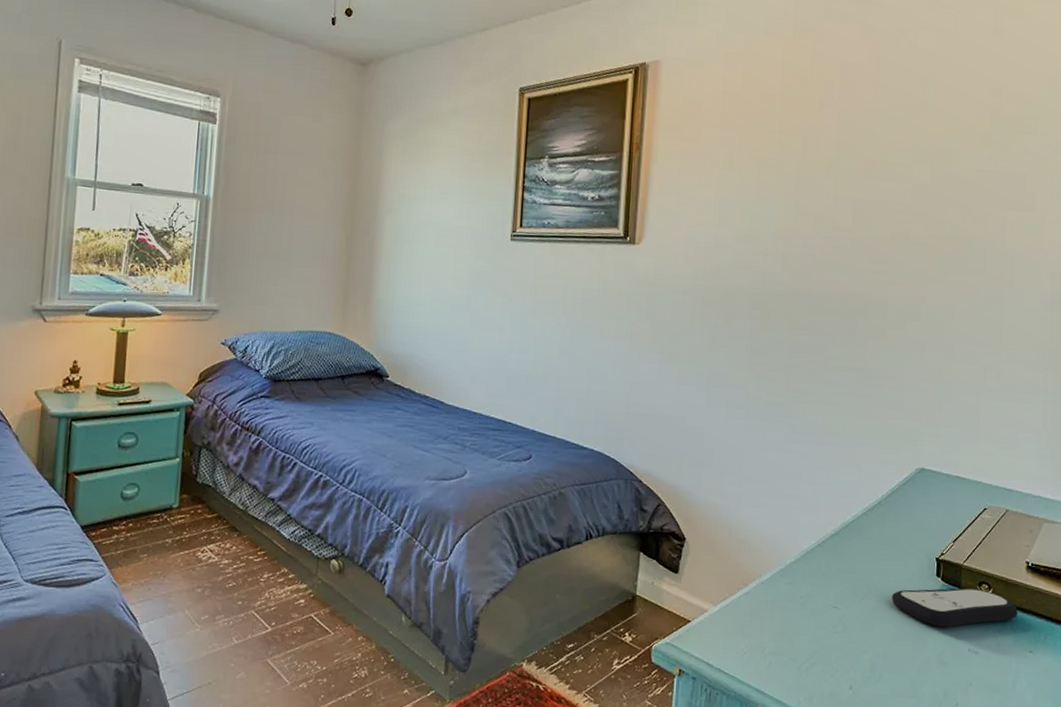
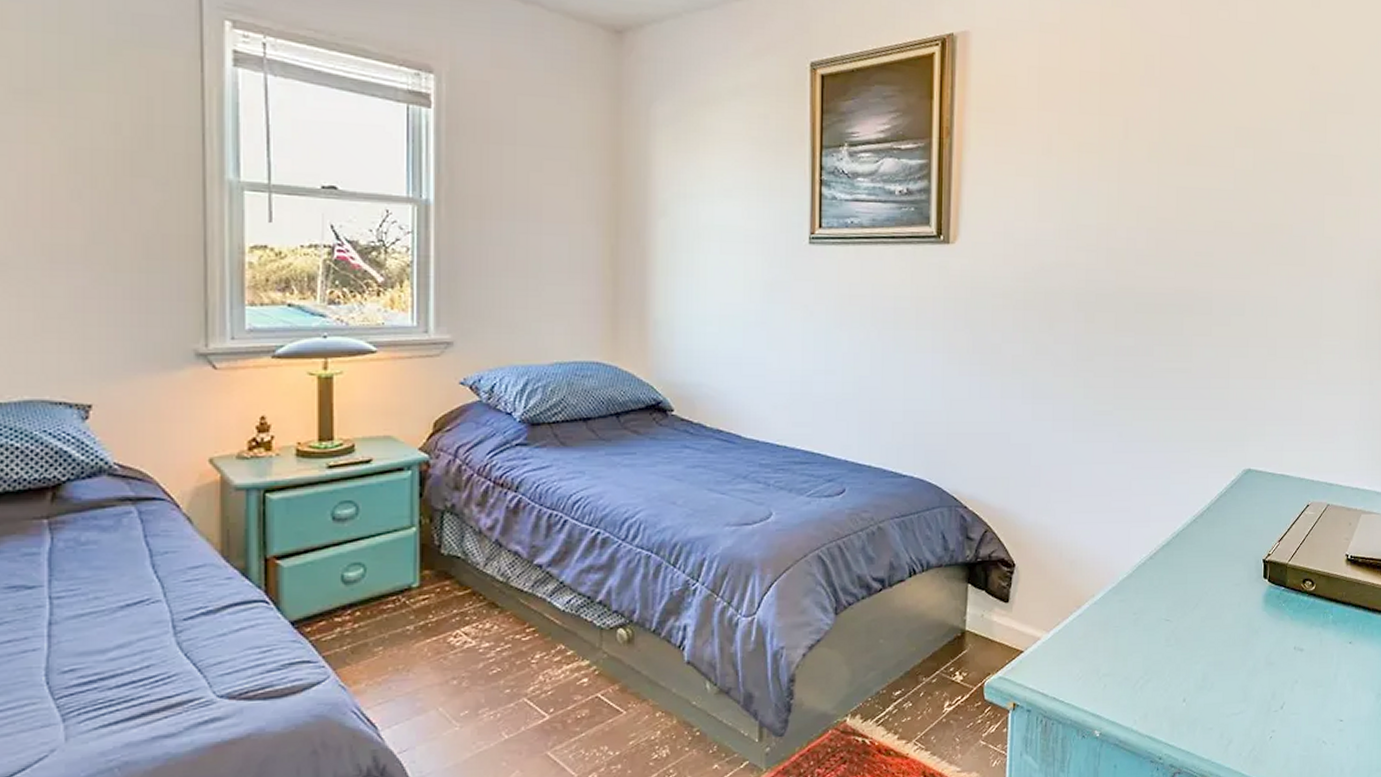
remote control: present [891,587,1018,627] -> none [1221,586,1339,628]

